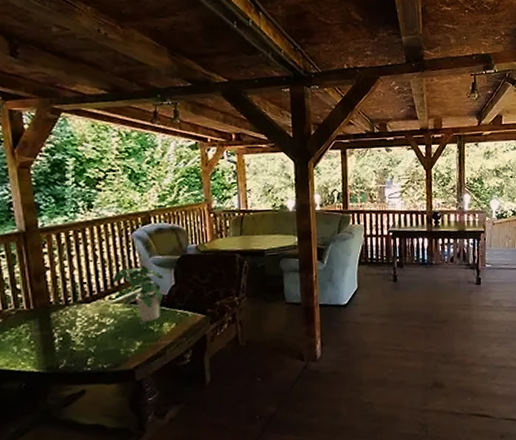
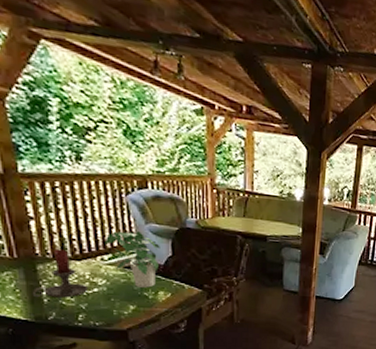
candle holder: none [45,294,98,346] -> present [32,249,89,298]

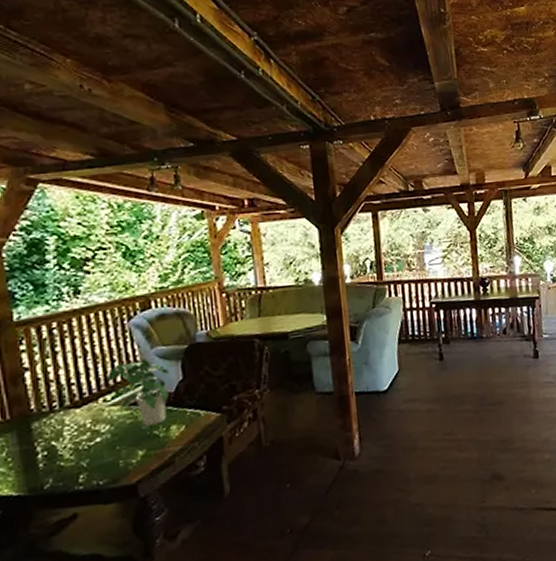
candle holder: present [32,249,89,298] -> none [25,398,90,463]

